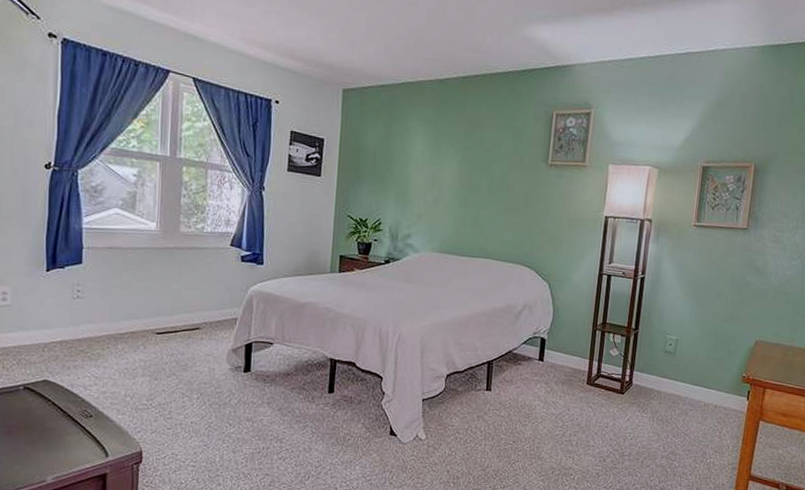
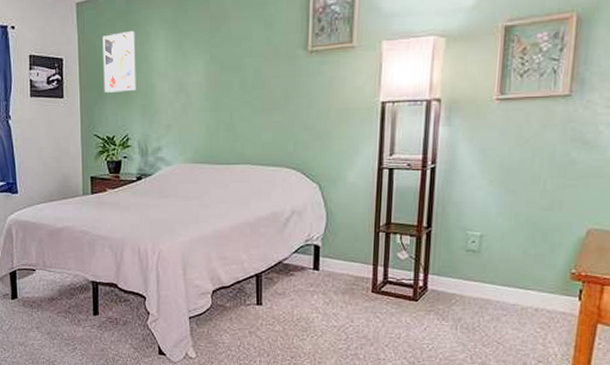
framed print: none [361,122,396,179] -> present [102,30,136,93]

